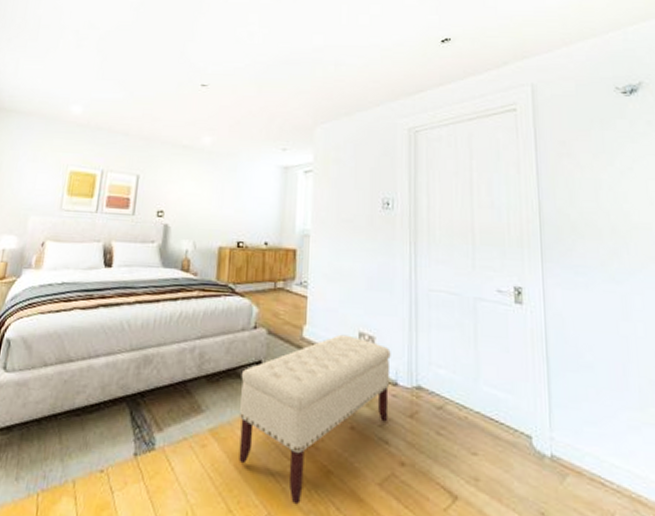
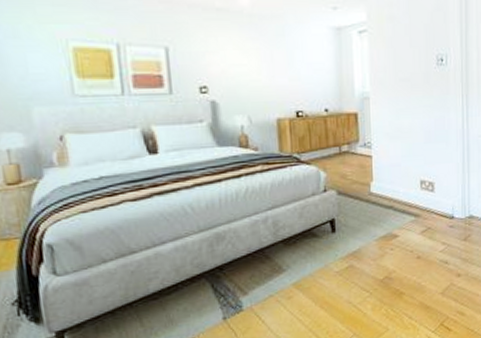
bench: present [239,334,391,505] -> none [316,184,448,323]

